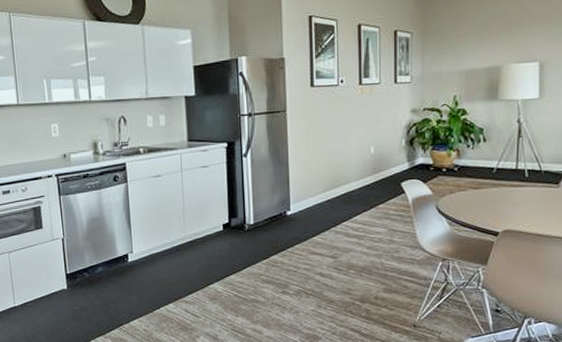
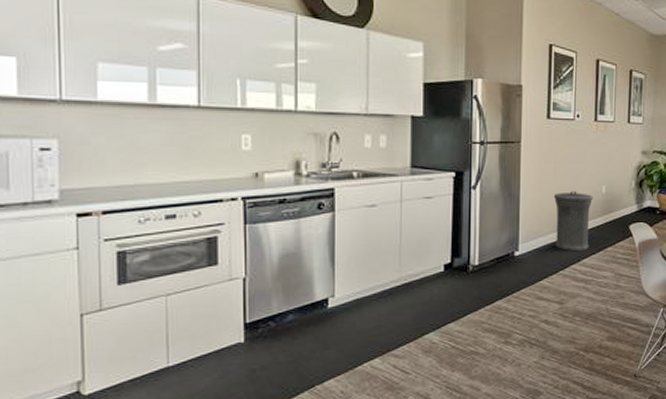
trash can: none [321,153,362,209] -> present [553,191,593,251]

